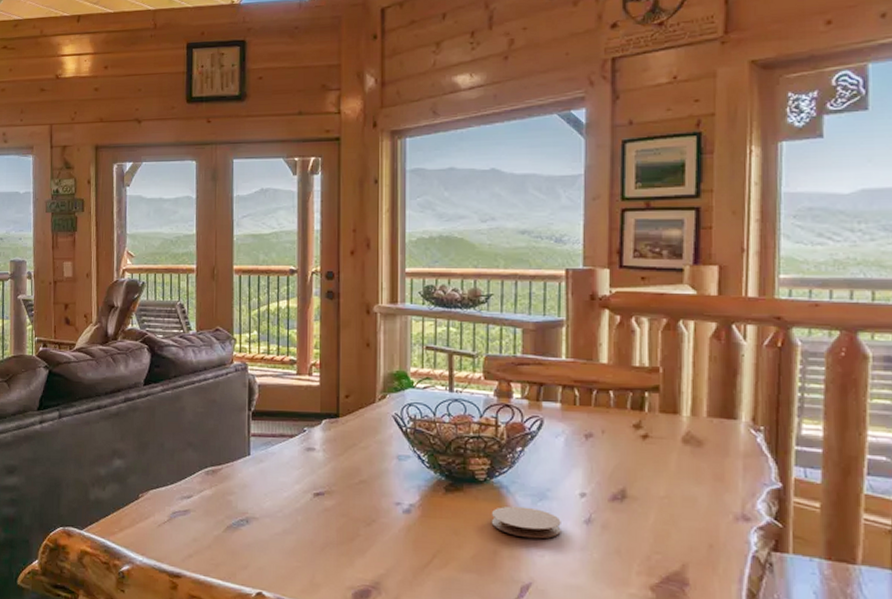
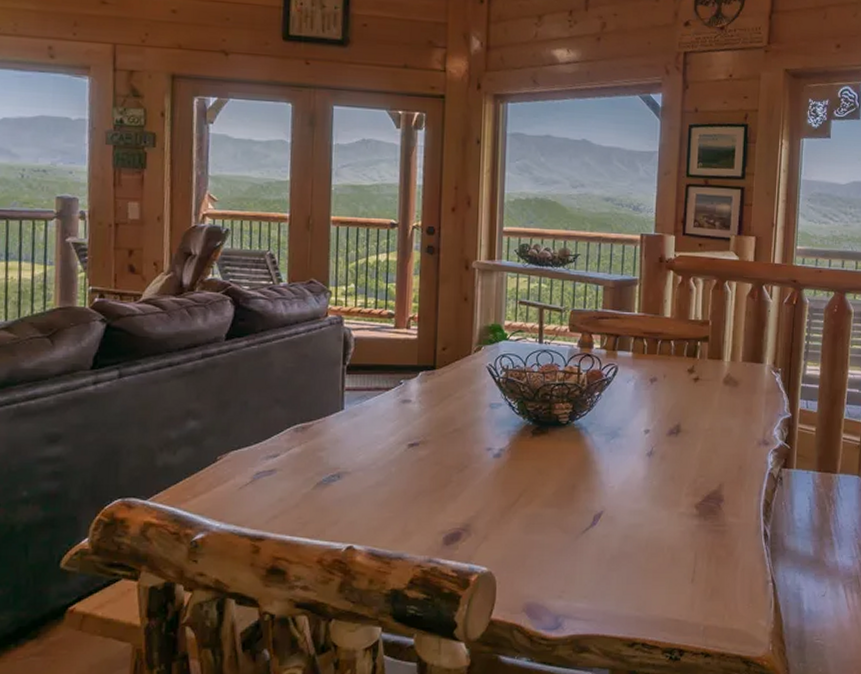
coaster: present [491,506,561,539] -> none [571,445,629,472]

